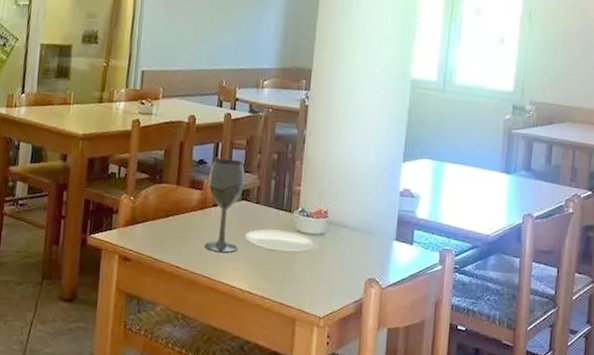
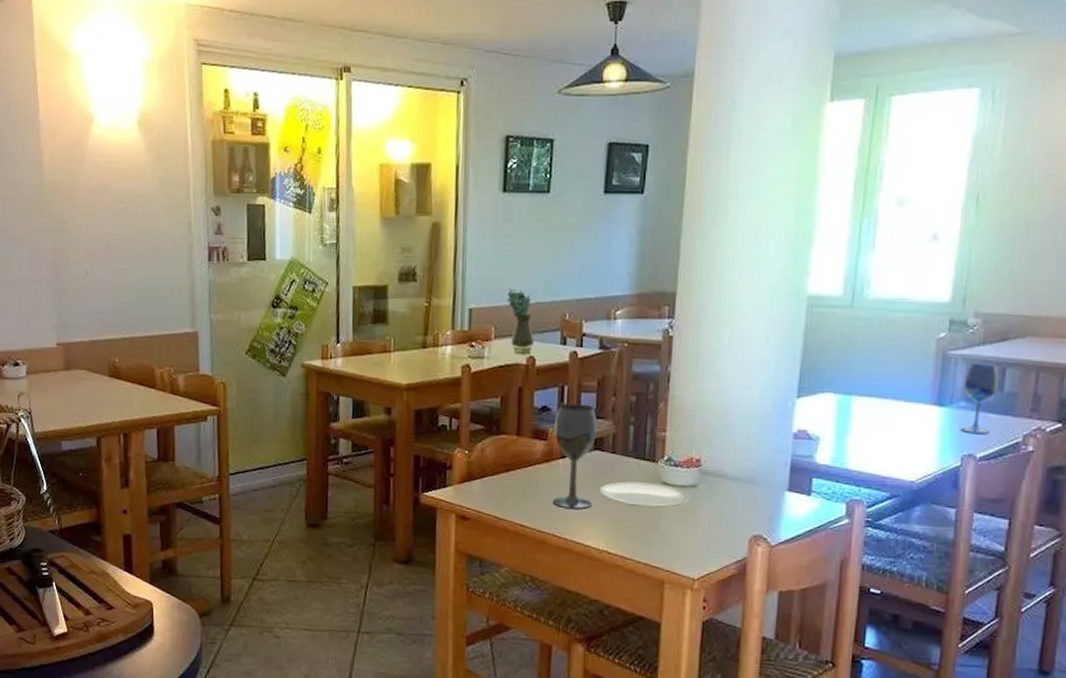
vase: none [174,55,196,114] -> present [506,288,535,355]
wineglass: none [523,141,547,198] -> present [961,364,998,435]

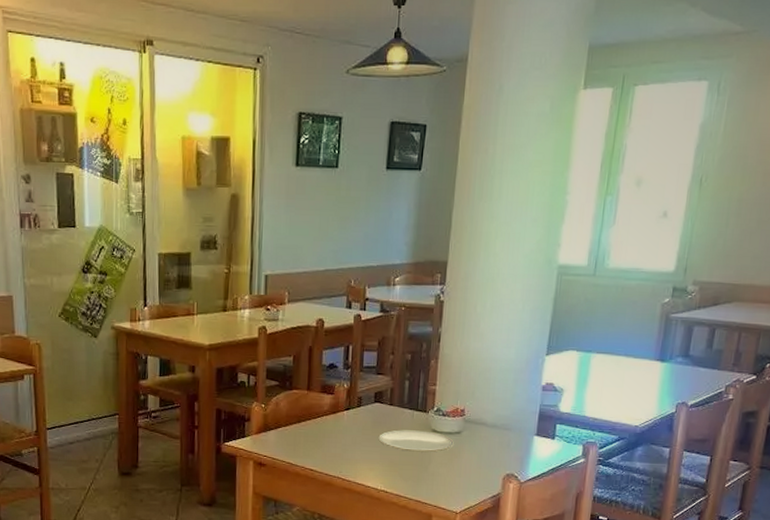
vase: present [506,288,535,355] -> none [298,256,324,318]
wine glass: present [552,403,597,509] -> none [338,361,377,454]
wineglass: present [961,364,998,435] -> none [678,325,709,386]

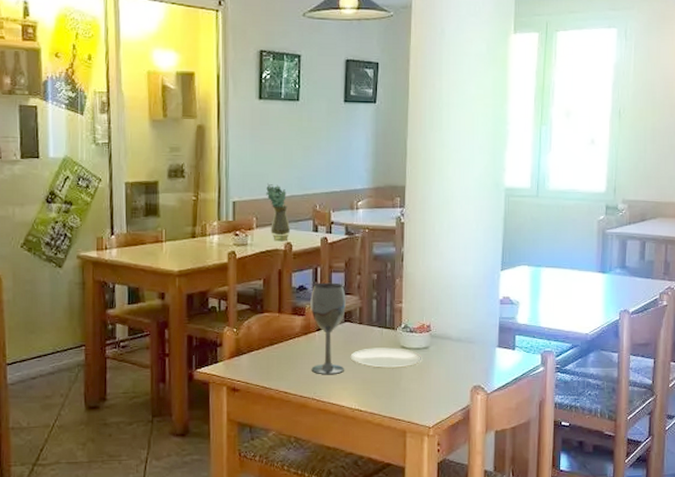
vase: none [298,256,324,318] -> present [265,183,291,242]
wine glass: none [338,361,377,454] -> present [310,282,346,374]

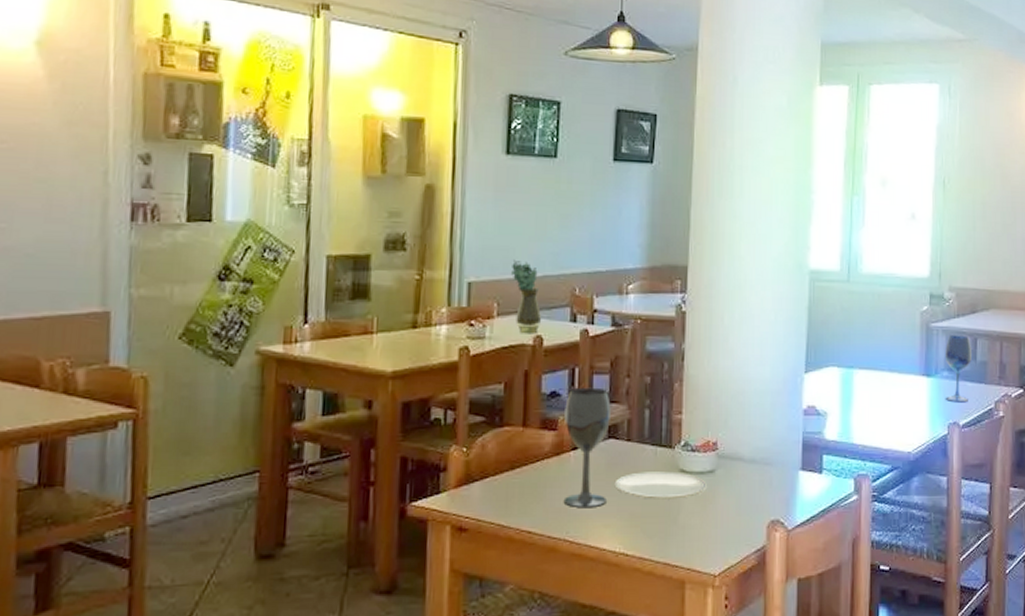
wineglass: none [618,239,640,294] -> present [946,335,971,403]

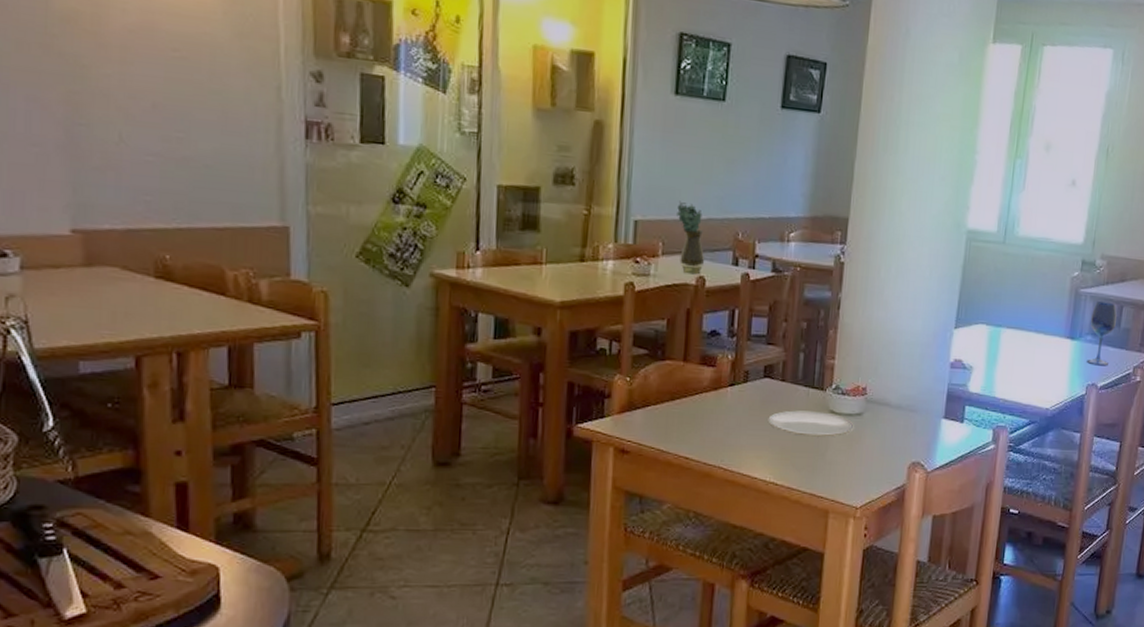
wine glass: present [563,387,611,507] -> none [719,328,768,439]

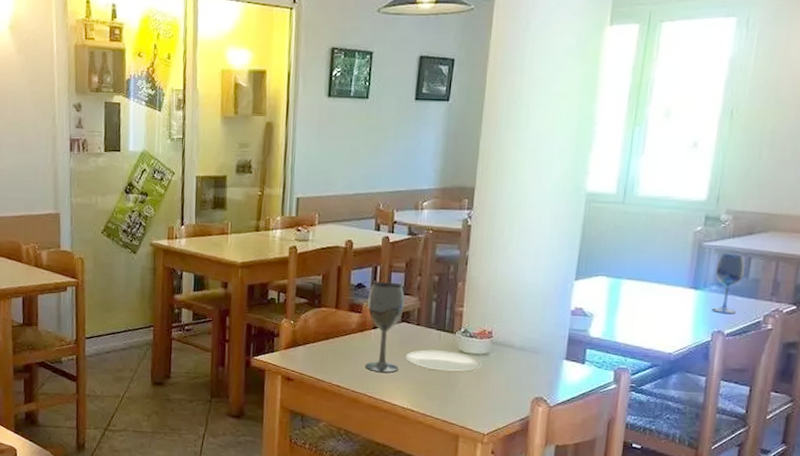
vase: present [675,201,705,275] -> none [329,180,353,239]
wine glass: none [719,328,768,439] -> present [365,281,405,373]

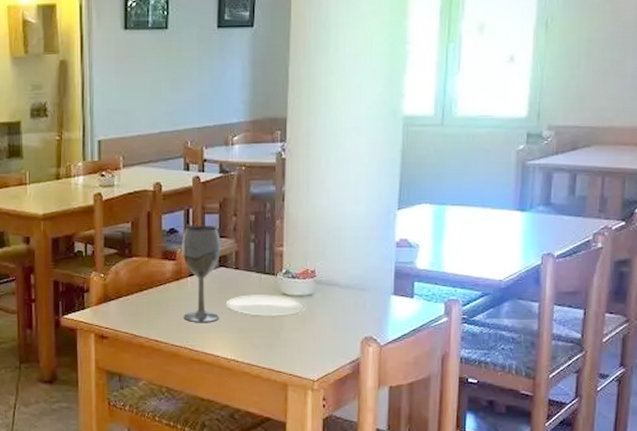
wineglass: present [713,254,745,314] -> none [541,172,570,235]

